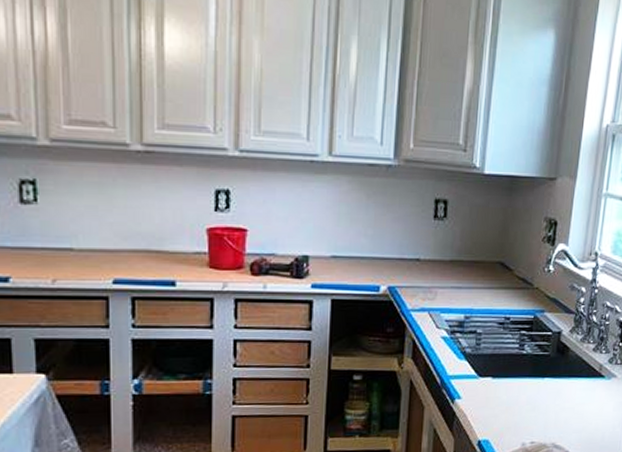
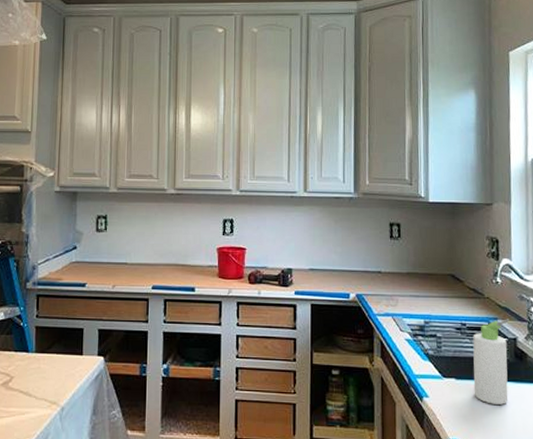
bottle: none [509,311,557,402] -> present [473,319,510,405]

